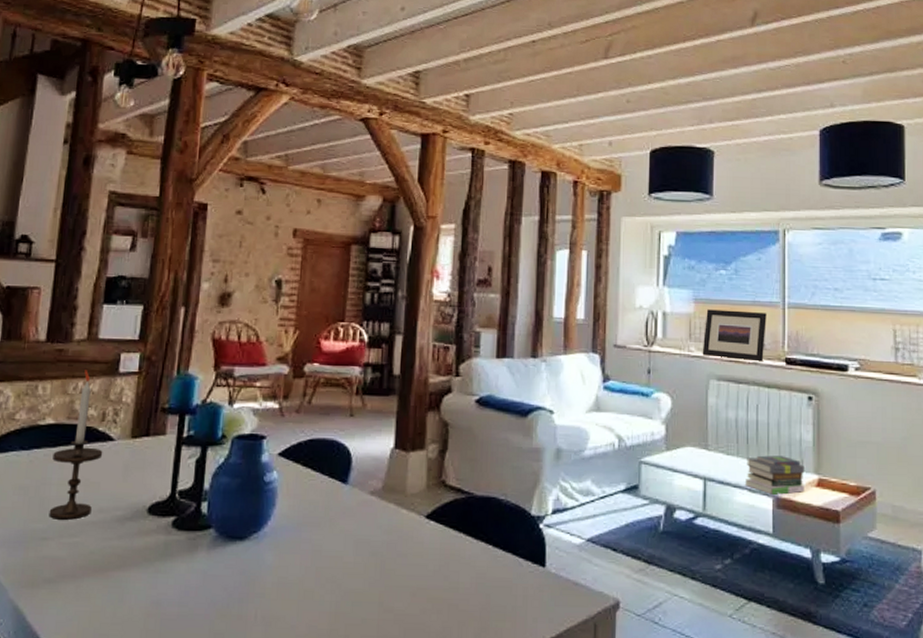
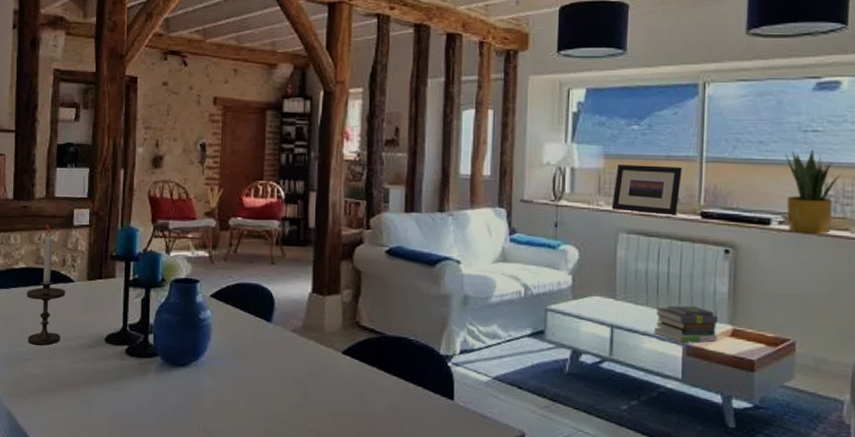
planter: none [858,297,908,380] -> present [785,149,842,234]

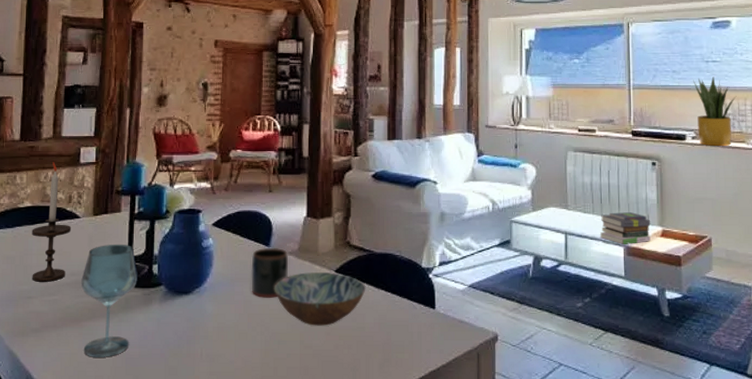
wine glass: none [76,310,133,425] -> present [81,244,138,357]
mug: none [251,323,292,376] -> present [251,247,289,298]
bowl: none [275,352,376,410] -> present [274,272,366,326]
picture frame: present [611,164,682,216] -> none [560,93,615,135]

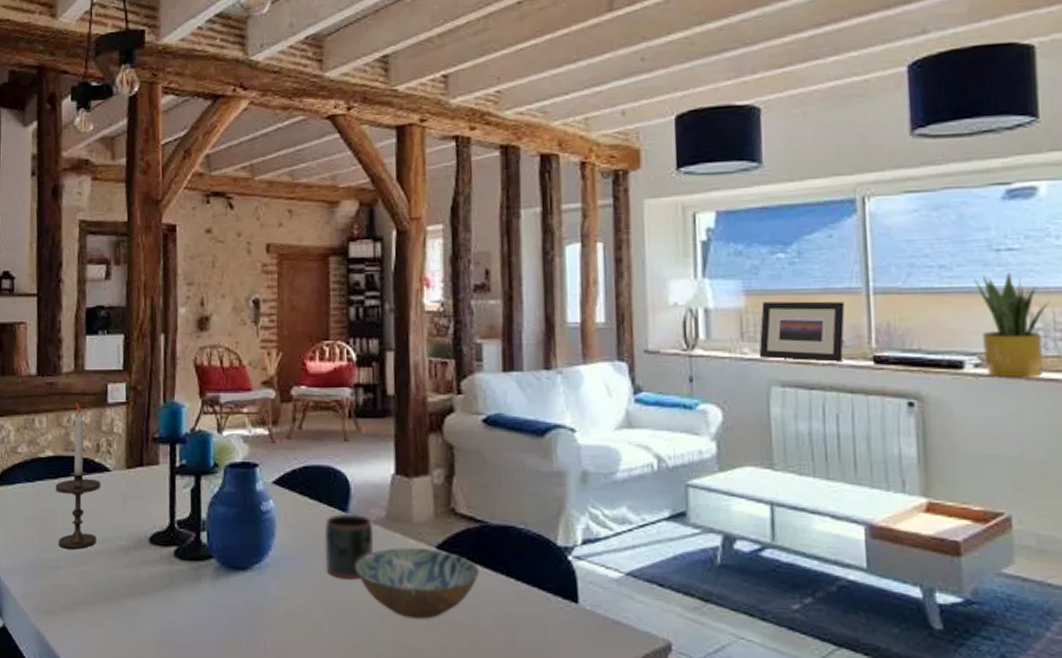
wine glass: present [81,244,138,357] -> none [116,504,183,645]
picture frame: none [560,93,615,135] -> present [759,301,845,362]
books: present [600,212,651,244] -> none [826,475,909,522]

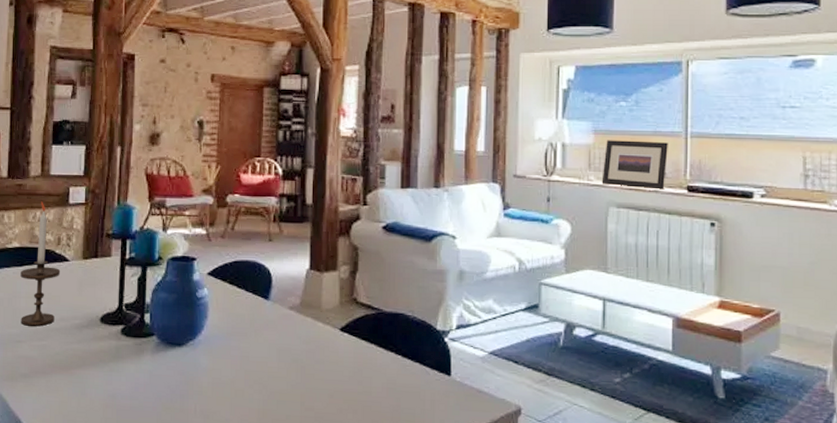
mug: present [324,513,374,579] -> none [248,300,290,355]
bowl: present [355,548,480,619] -> none [273,329,374,388]
planter: present [974,272,1051,377] -> none [765,125,819,206]

